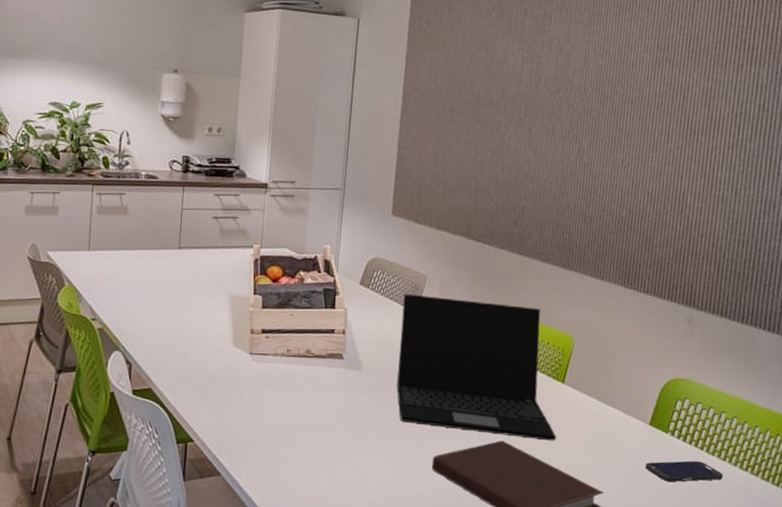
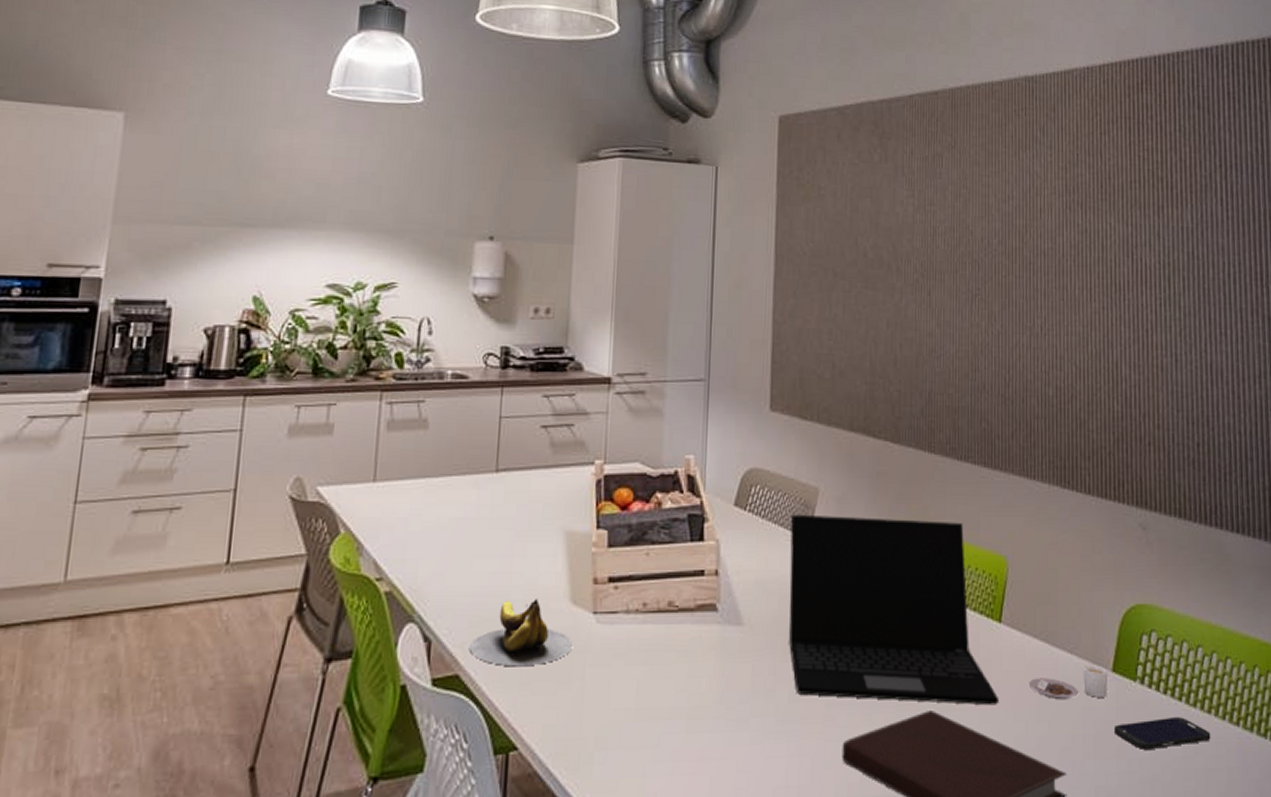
banana: none [159,341,234,387] -> present [470,599,572,667]
cocoa: none [581,419,645,442] -> present [1028,665,1107,700]

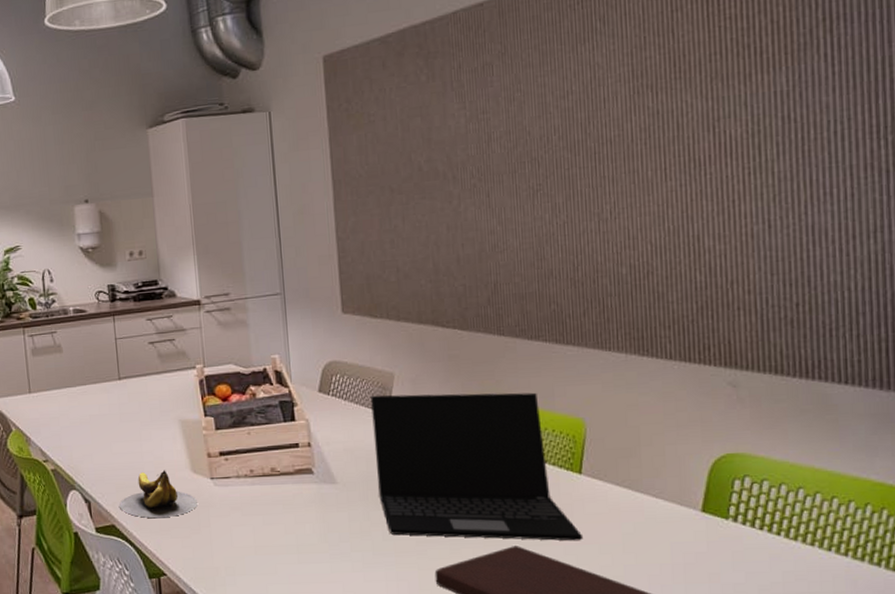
cocoa: present [1028,665,1107,700] -> none [612,507,697,536]
smartphone: present [1113,717,1211,749] -> none [704,549,815,576]

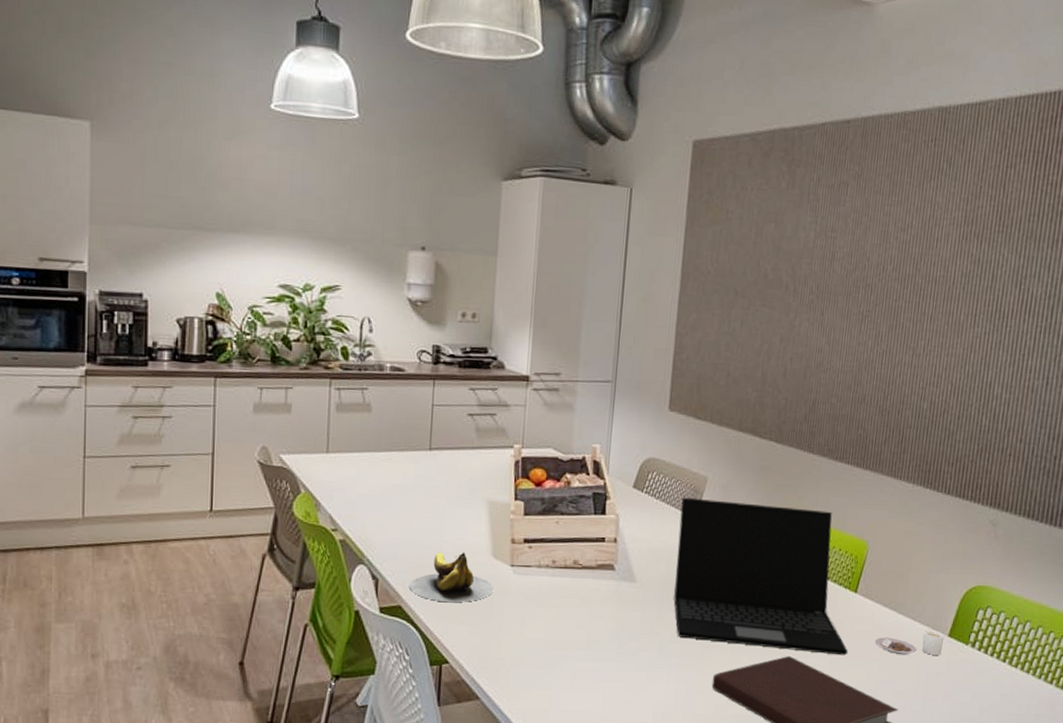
cocoa: none [612,507,697,536] -> present [874,630,944,655]

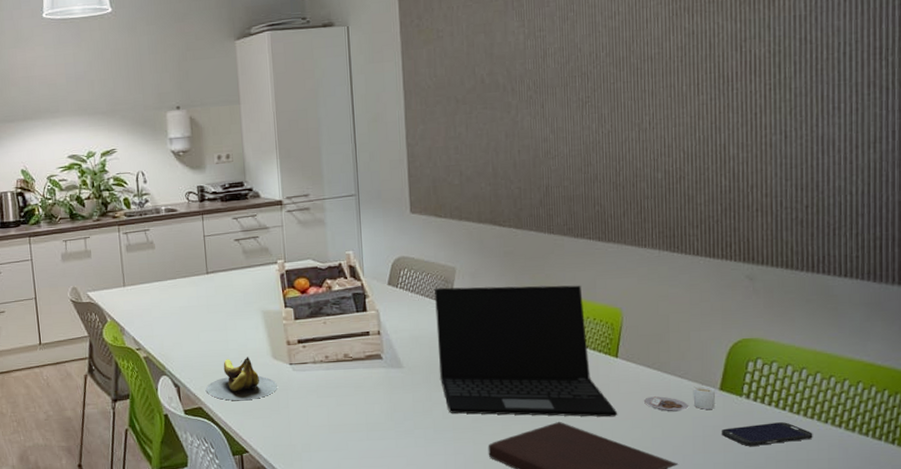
smartphone: none [943,674,1027,697] -> present [721,422,813,446]

